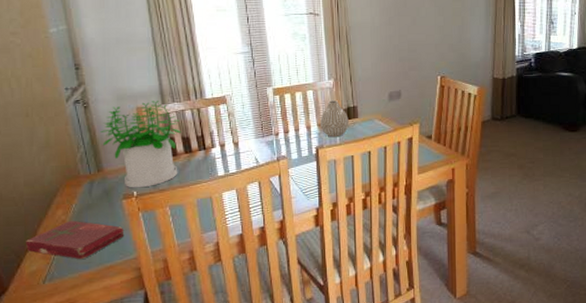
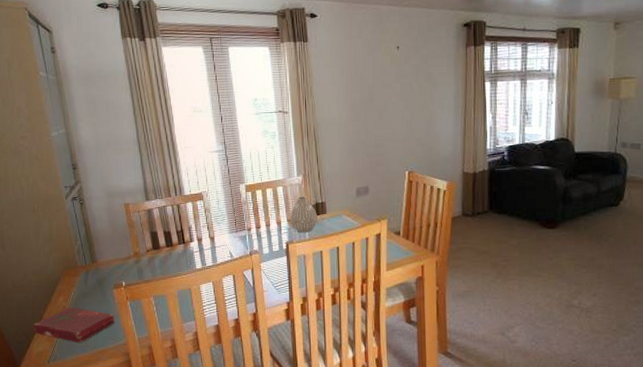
potted plant: present [100,101,181,188] -> none [94,197,163,279]

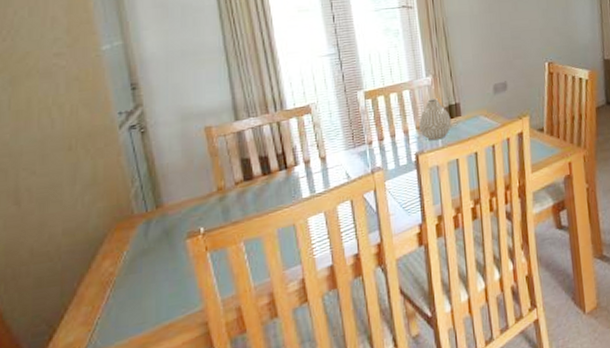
book: present [34,307,115,343] -> none [61,271,188,321]

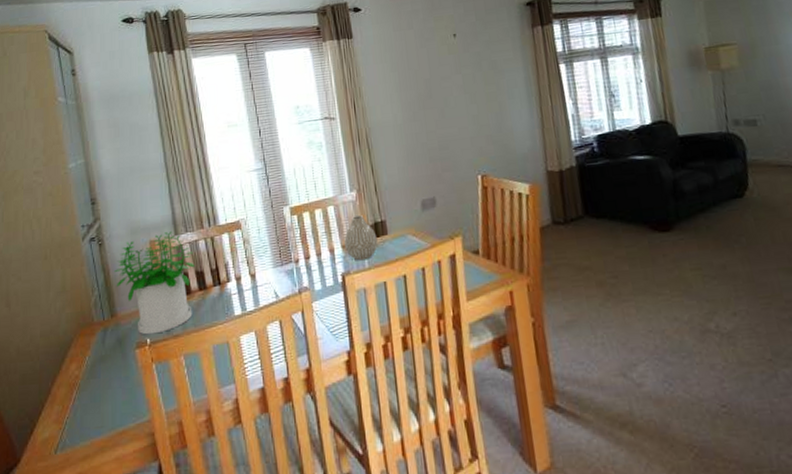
potted plant: none [161,117,258,224] -> present [114,232,195,335]

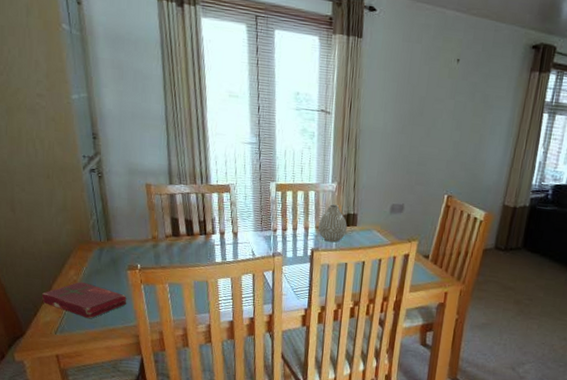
book: none [40,375,138,424] -> present [42,281,127,319]
potted plant: present [114,232,195,335] -> none [112,179,185,262]

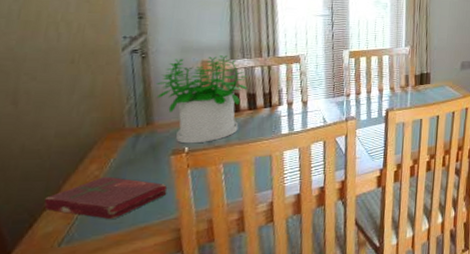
potted plant: none [112,179,185,262] -> present [157,55,248,144]
vase: present [318,204,347,242] -> none [393,66,421,101]

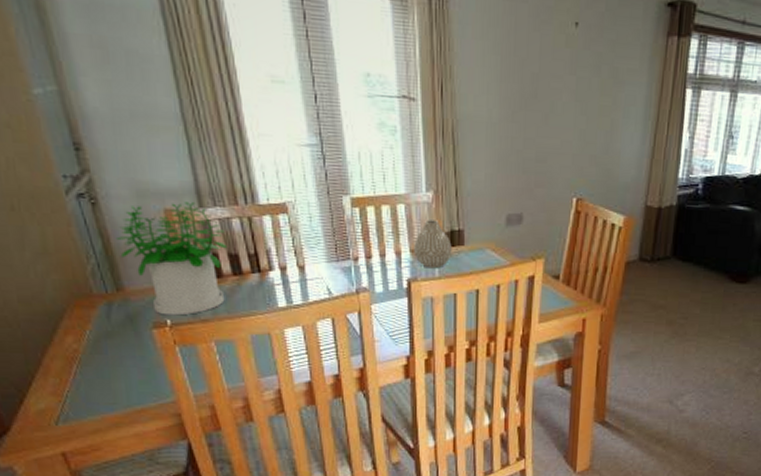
book: present [44,176,168,220] -> none [28,350,158,400]
vase: none [393,66,421,101] -> present [414,220,452,269]

